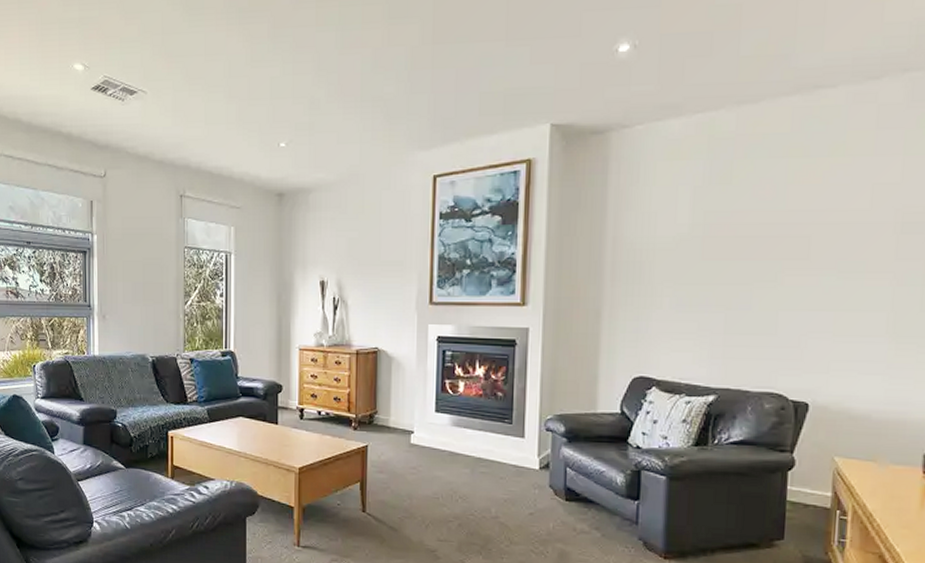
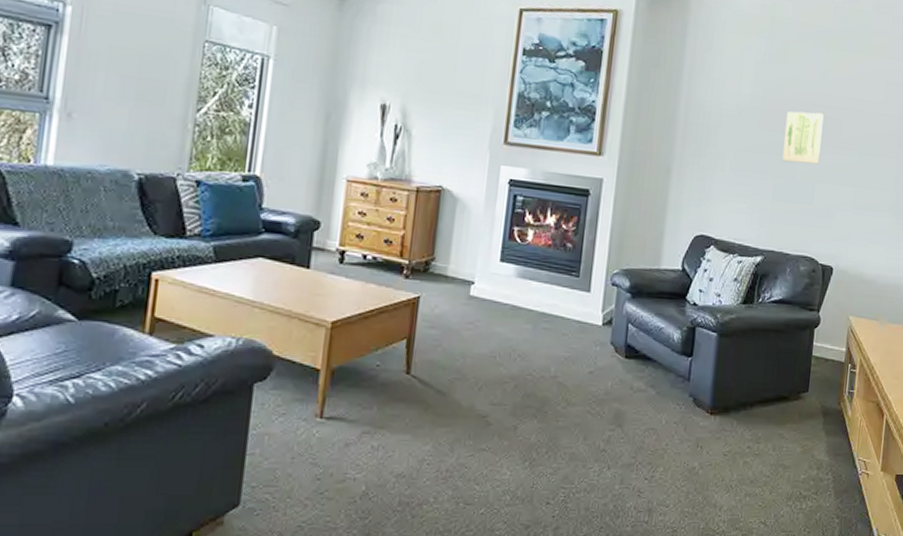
wall art: none [733,232,786,292] -> present [781,111,824,165]

